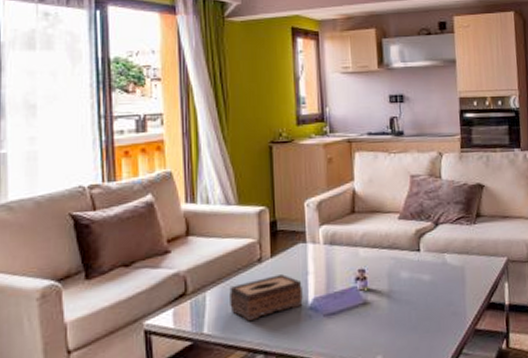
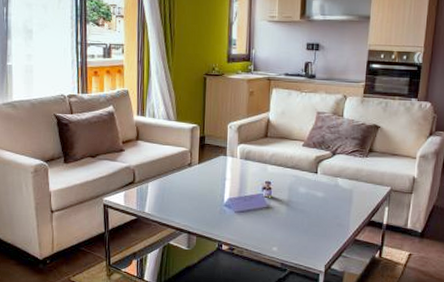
tissue box: present [229,274,303,321] -> none [165,177,221,208]

